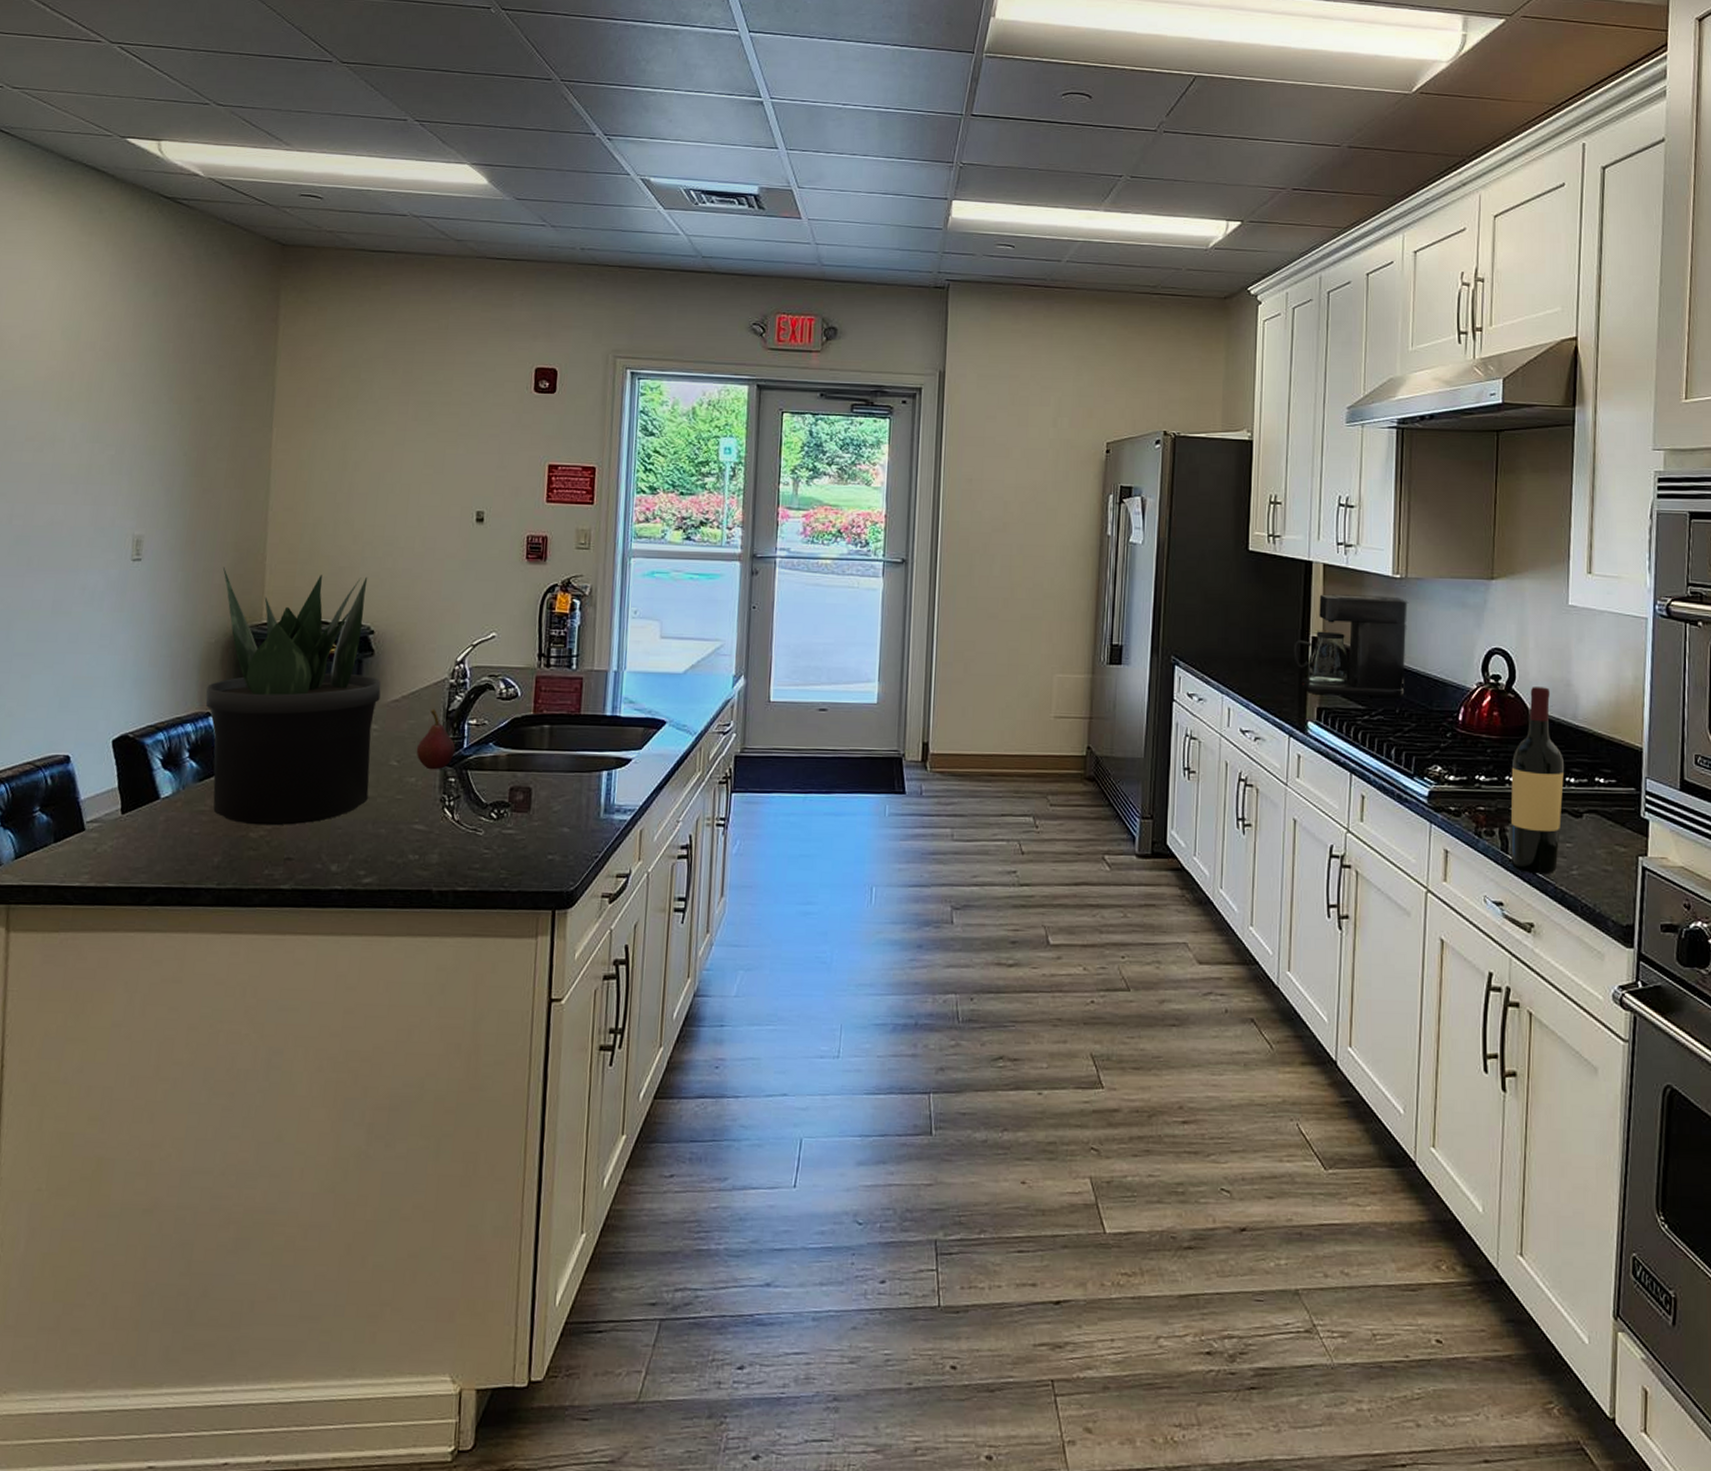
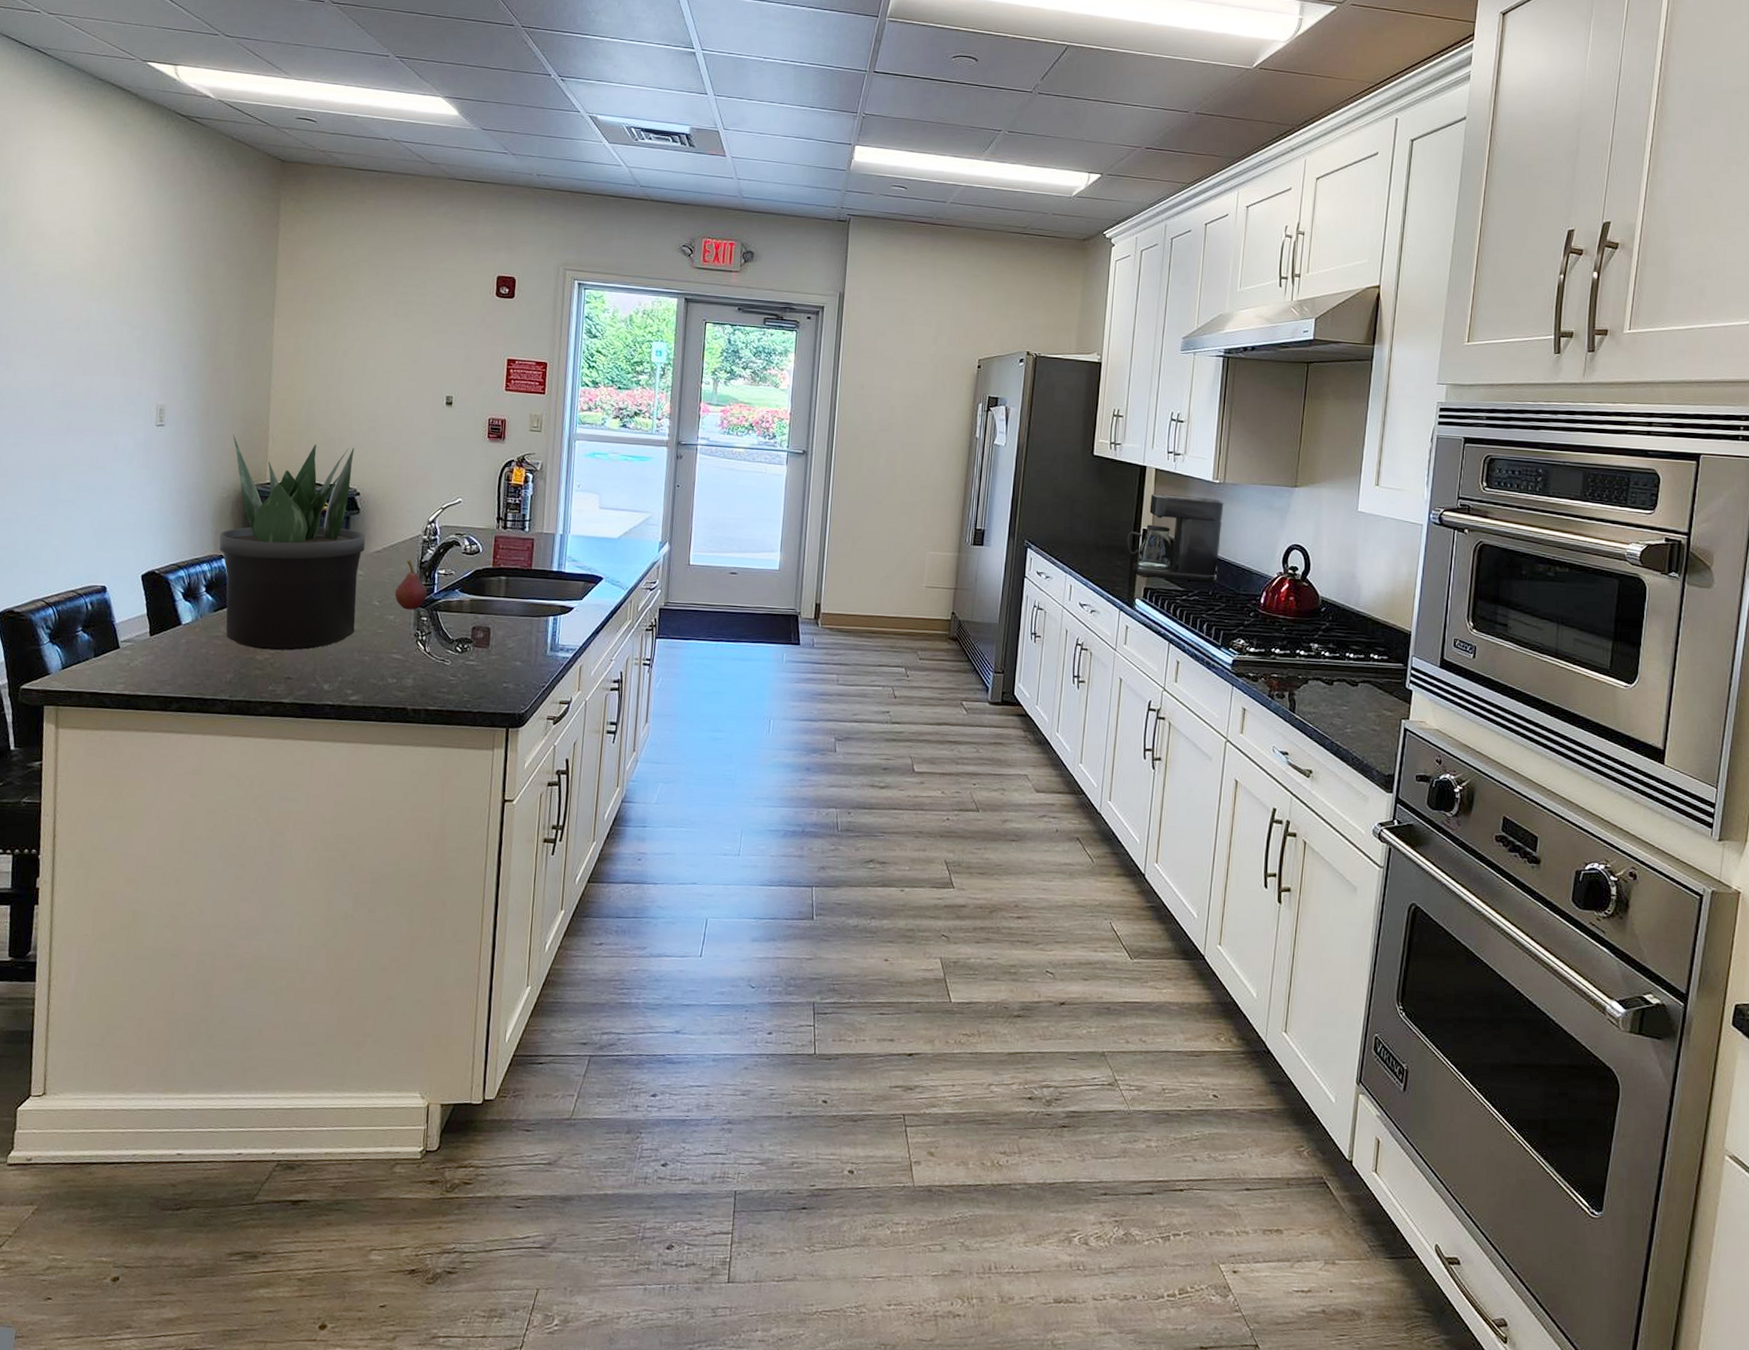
wine bottle: present [1510,687,1564,875] -> none [1296,577,1345,731]

